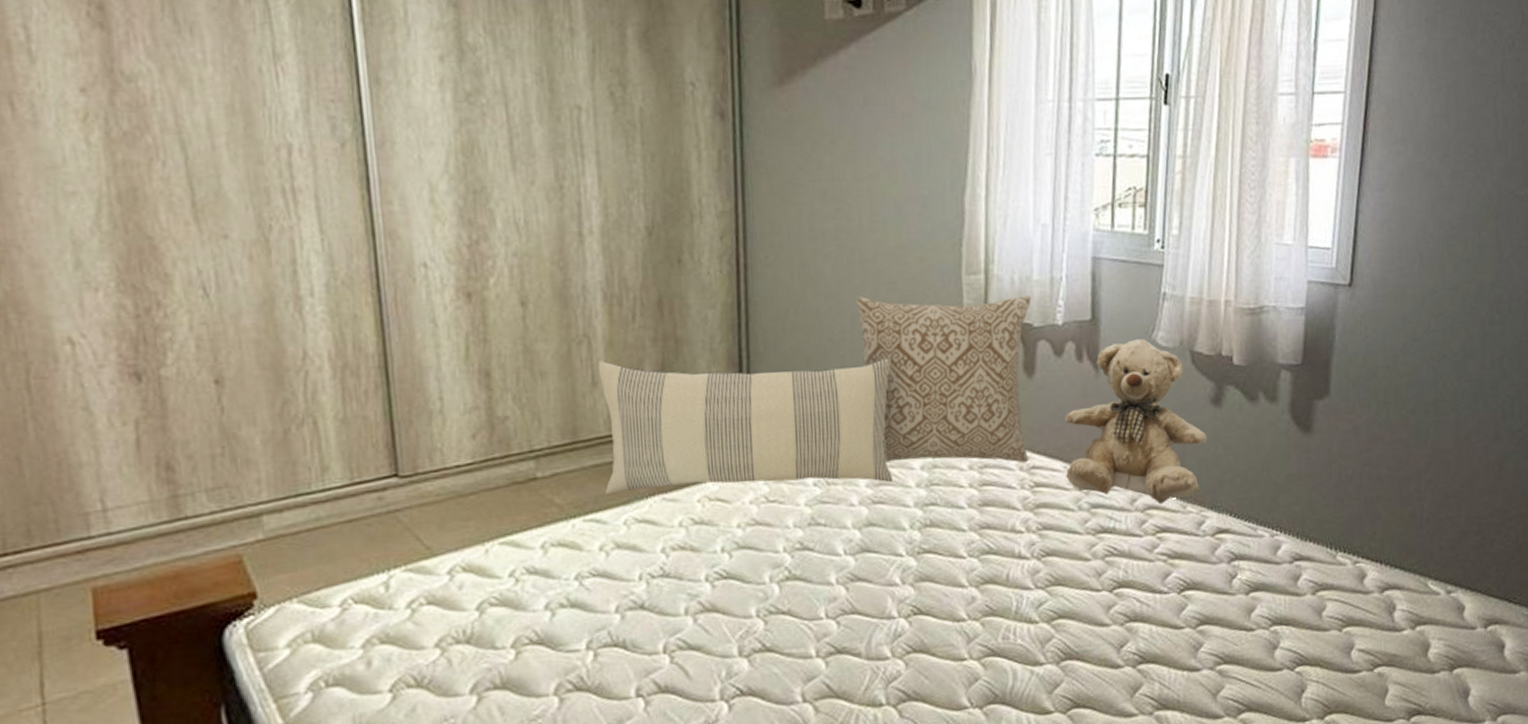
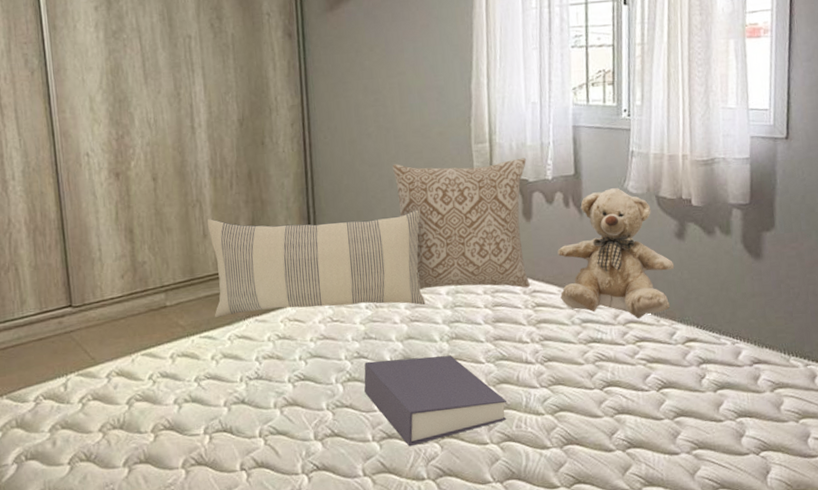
book: none [807,547,993,664] -> present [364,355,508,447]

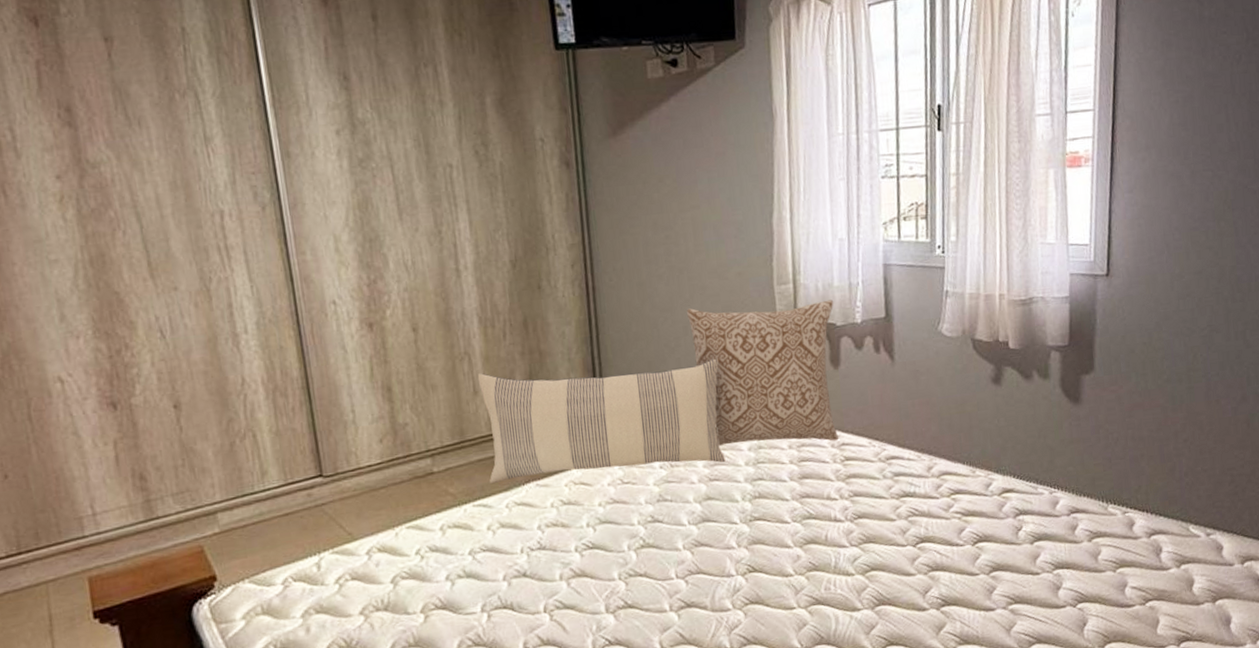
book: present [364,355,508,447] -> none [659,516,815,615]
teddy bear: present [557,188,675,318] -> none [867,331,991,470]

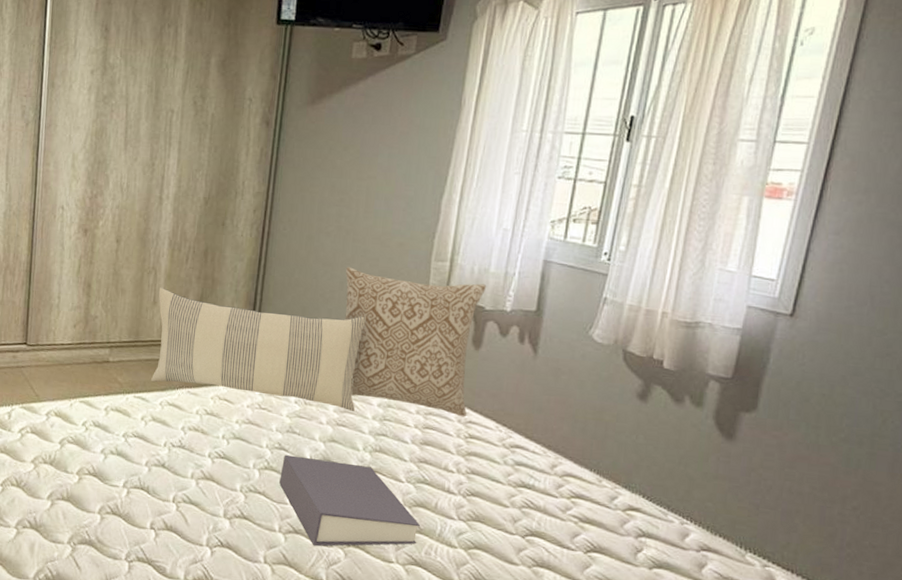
book: none [659,516,815,615] -> present [279,454,421,546]

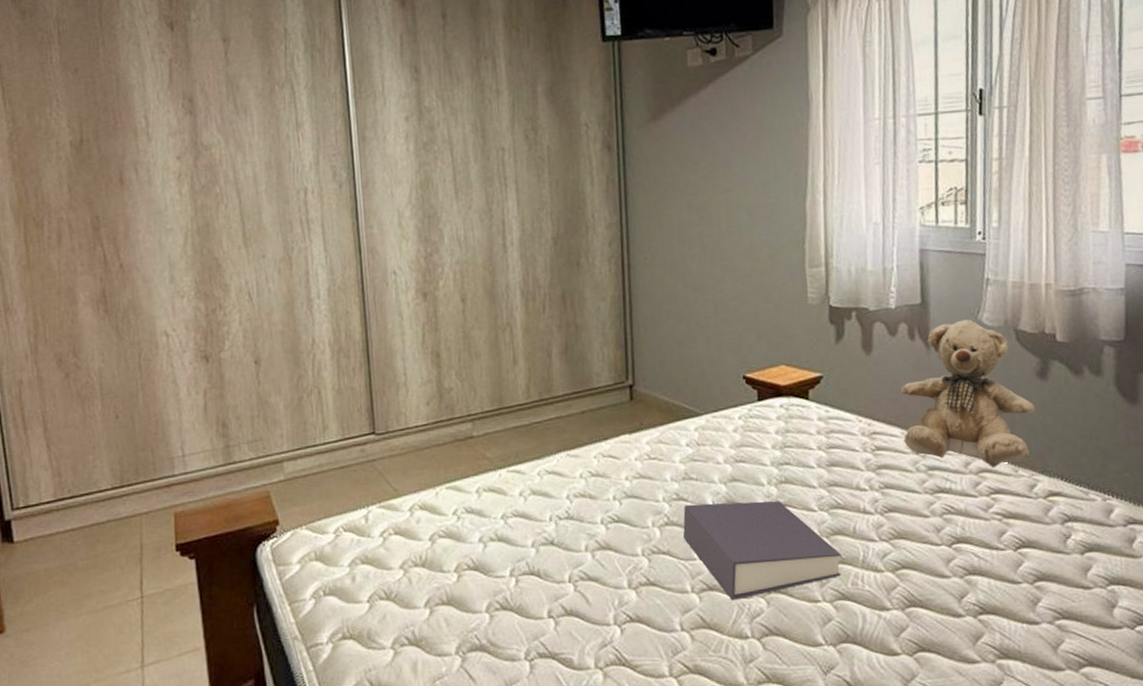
pillow: present [150,287,366,412] -> none [518,339,752,452]
pillow: present [344,267,487,417] -> none [718,284,869,429]
teddy bear: none [497,332,630,474] -> present [901,319,1036,467]

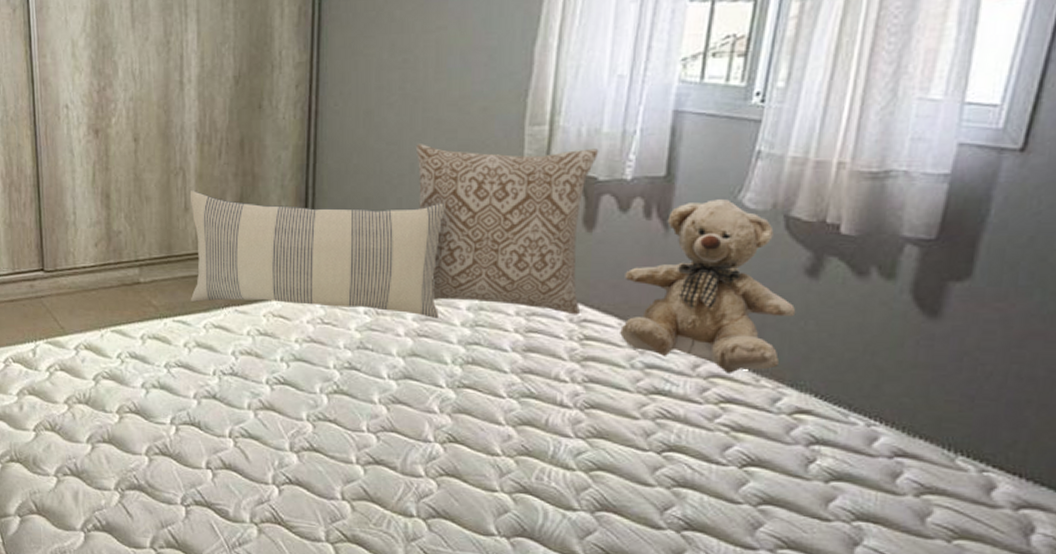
pillow: none [518,339,752,452] -> present [190,191,445,319]
book: present [683,501,842,601] -> none [353,375,529,478]
pillow: none [718,284,869,429] -> present [417,144,599,315]

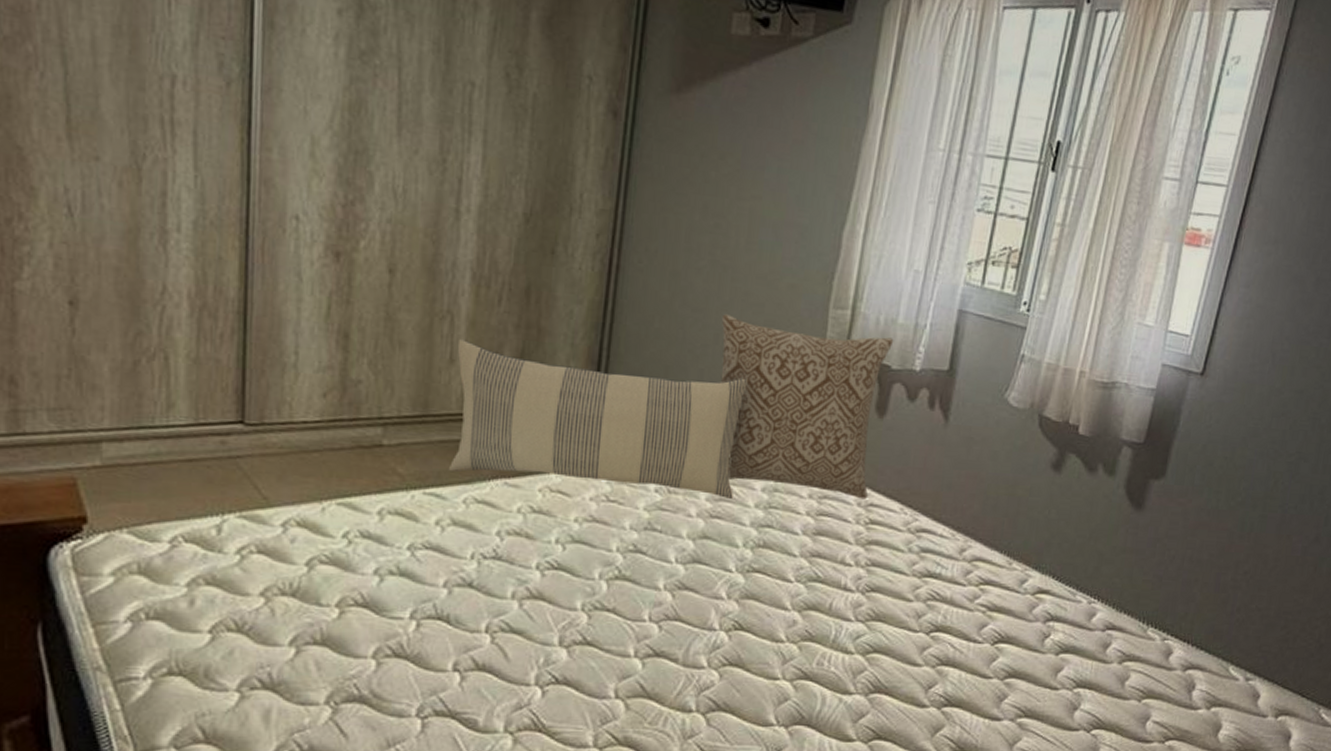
teddy bear: present [620,199,796,373] -> none [901,395,1043,557]

